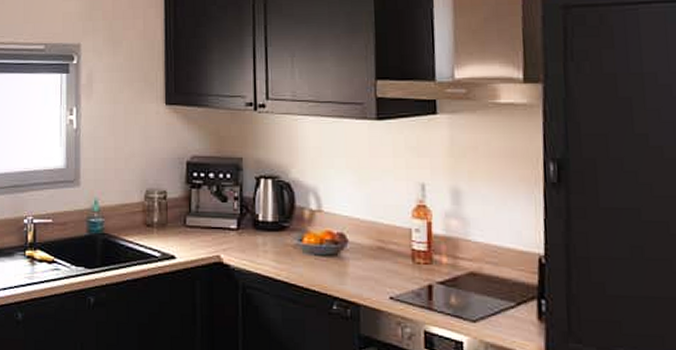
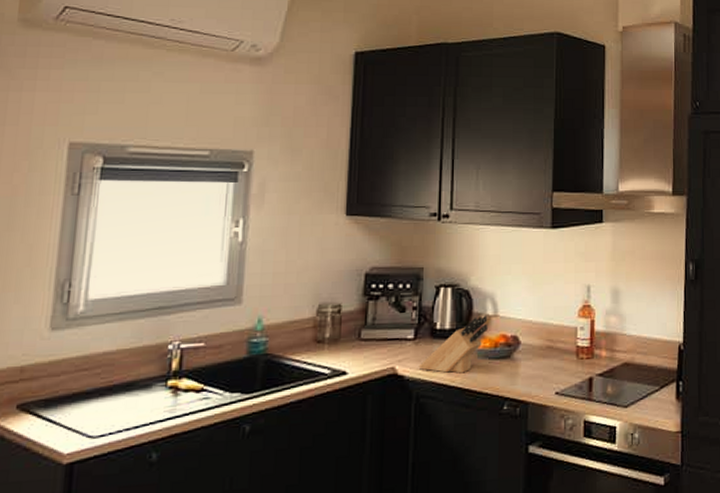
knife block: none [243,209,312,268] -> present [418,315,488,374]

